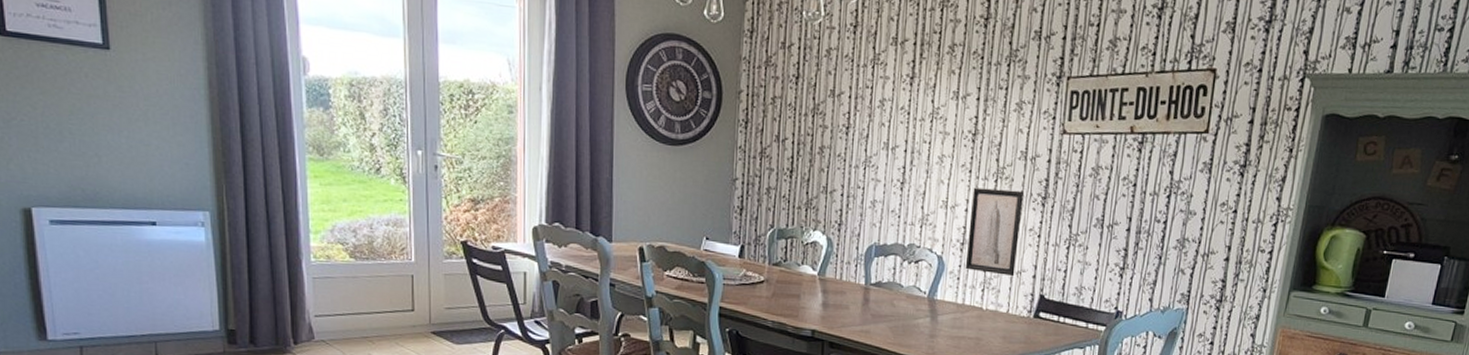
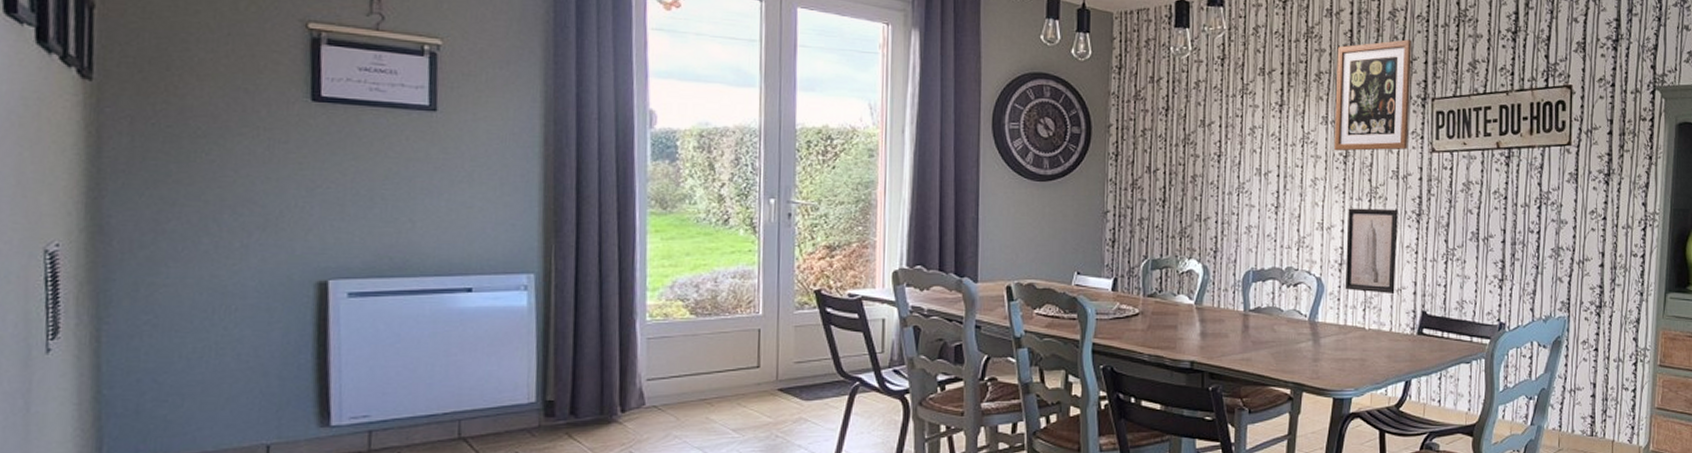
wall art: none [963,12,1051,130] -> present [1334,39,1411,151]

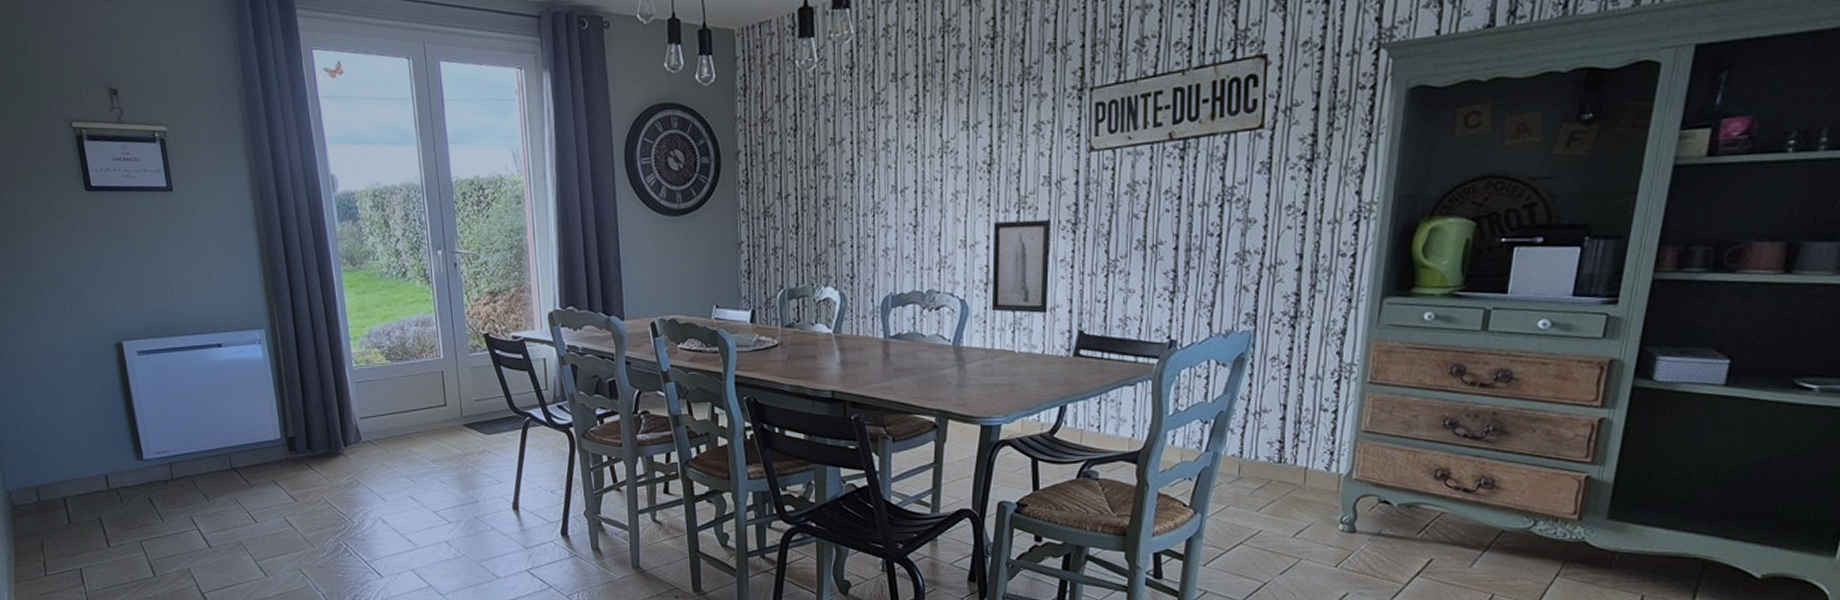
wall art: present [1334,39,1411,151] -> none [976,20,1065,160]

